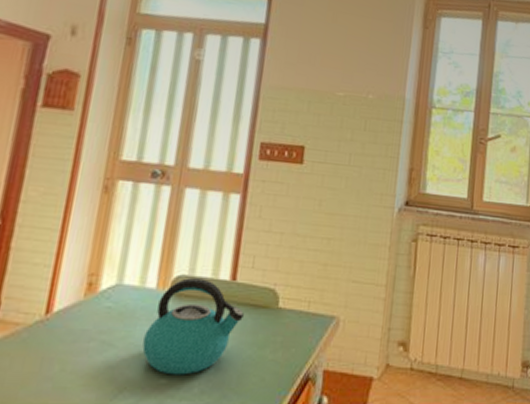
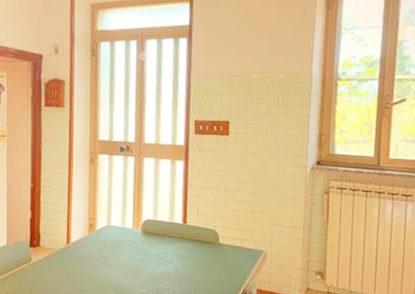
kettle: present [142,278,244,375] -> none [128,221,194,287]

